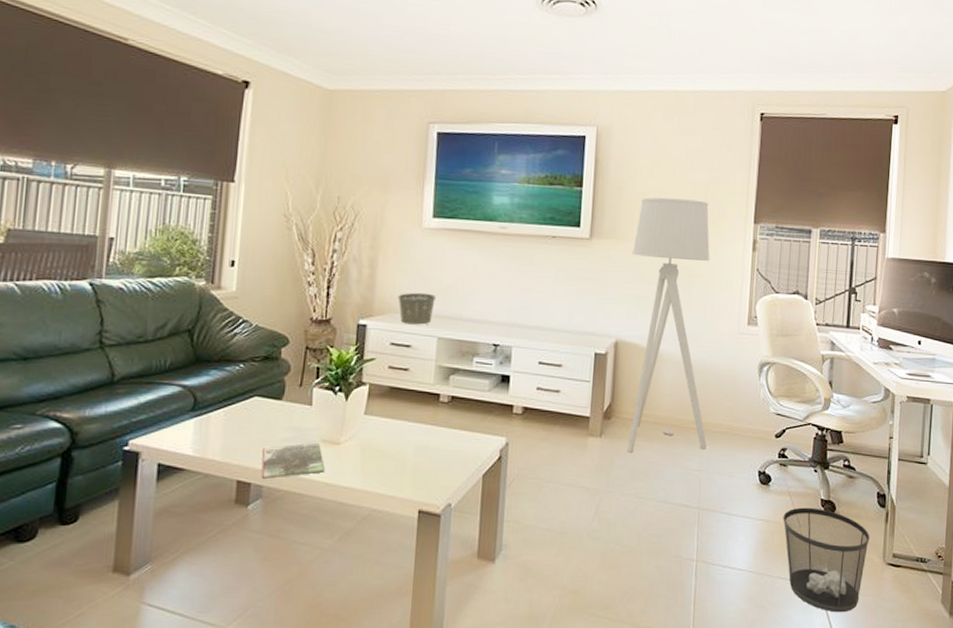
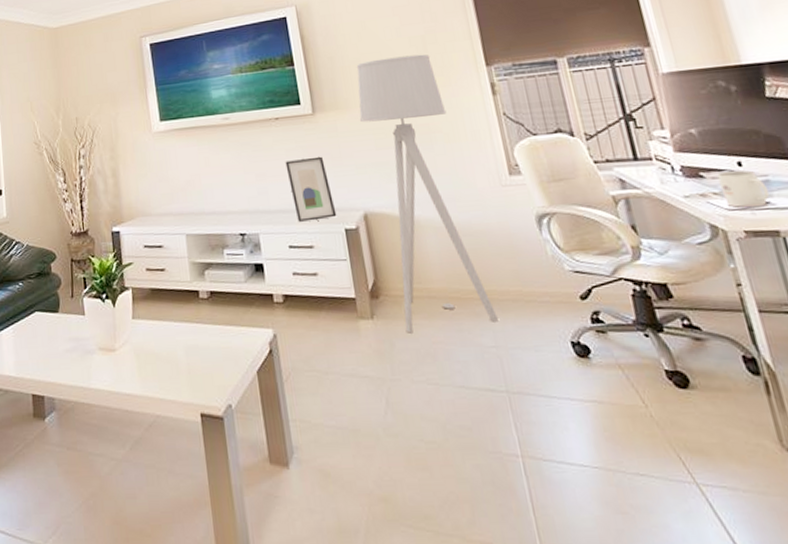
magazine: present [261,443,325,479] -> none [49,352,106,391]
basket: present [398,292,435,325] -> none [142,193,177,226]
picture frame: none [552,280,591,341] -> present [285,156,337,222]
waste bin: present [783,507,870,613] -> none [619,381,763,519]
mug: none [901,347,932,379] -> present [717,170,770,208]

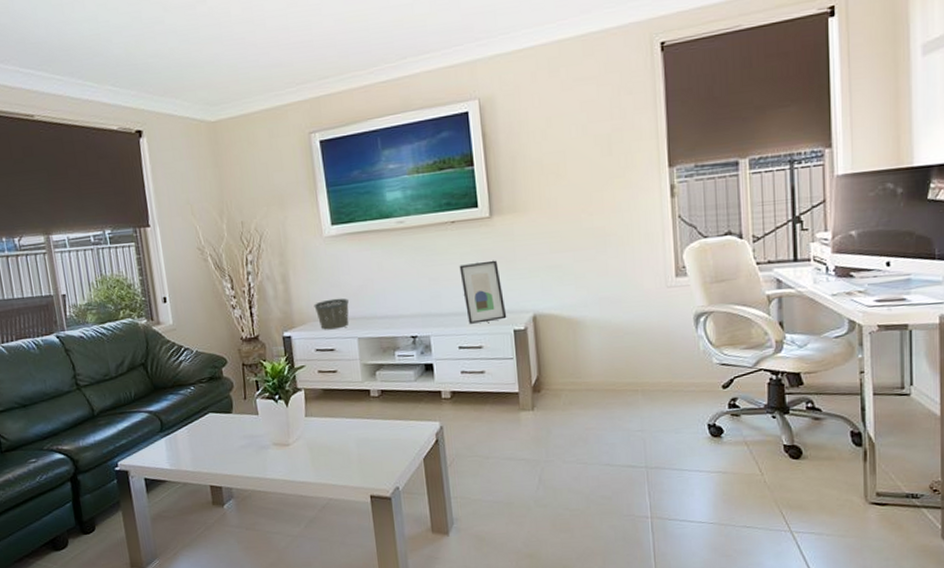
basket: none [142,193,177,226] -> present [314,298,349,330]
floor lamp: present [356,54,498,334] -> none [537,154,647,422]
mug: present [717,170,770,208] -> none [866,270,907,305]

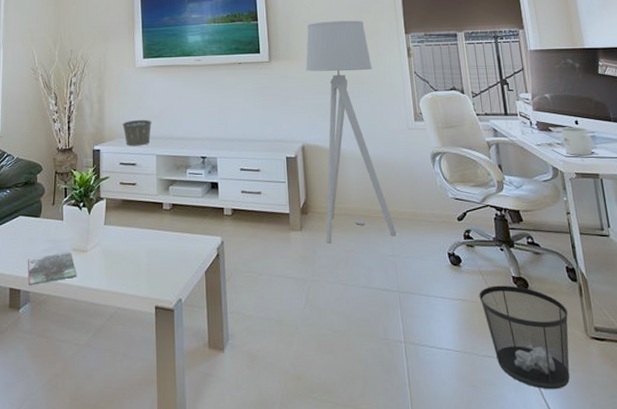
magazine: none [225,447,281,482] -> present [28,252,77,285]
picture frame: present [459,260,507,324] -> none [243,96,281,149]
floor lamp: none [537,154,647,422] -> present [306,20,396,243]
waste bin: none [741,454,846,556] -> present [479,285,570,390]
mug: none [866,270,907,305] -> present [561,128,594,156]

